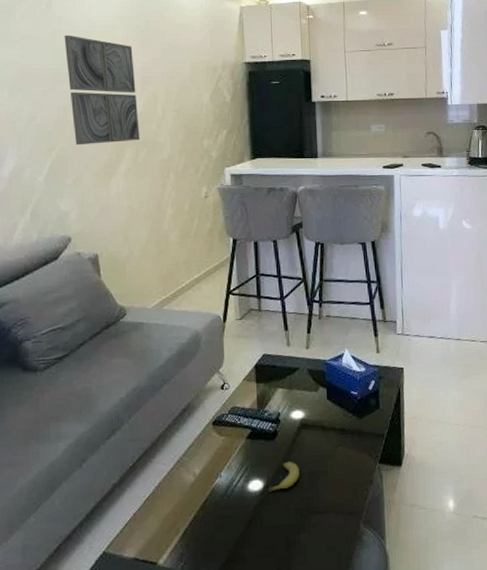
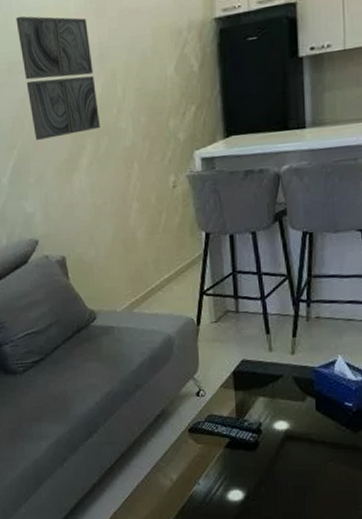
fruit: present [267,461,300,492] -> none [248,474,284,503]

